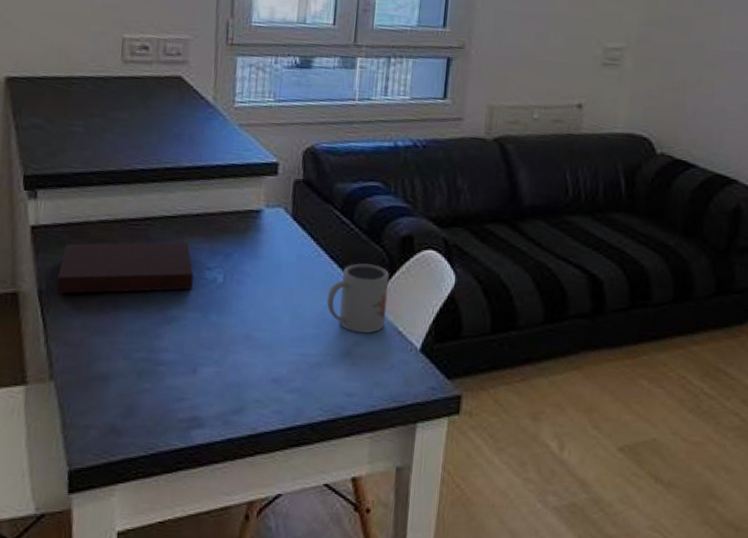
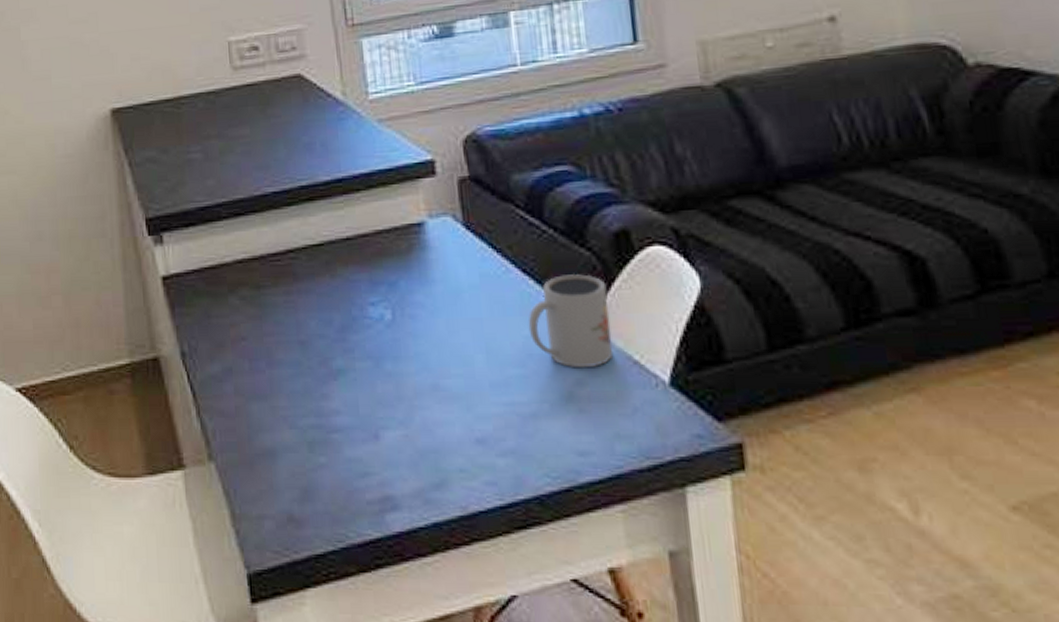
notebook: present [56,242,194,294] -> none [199,274,358,354]

